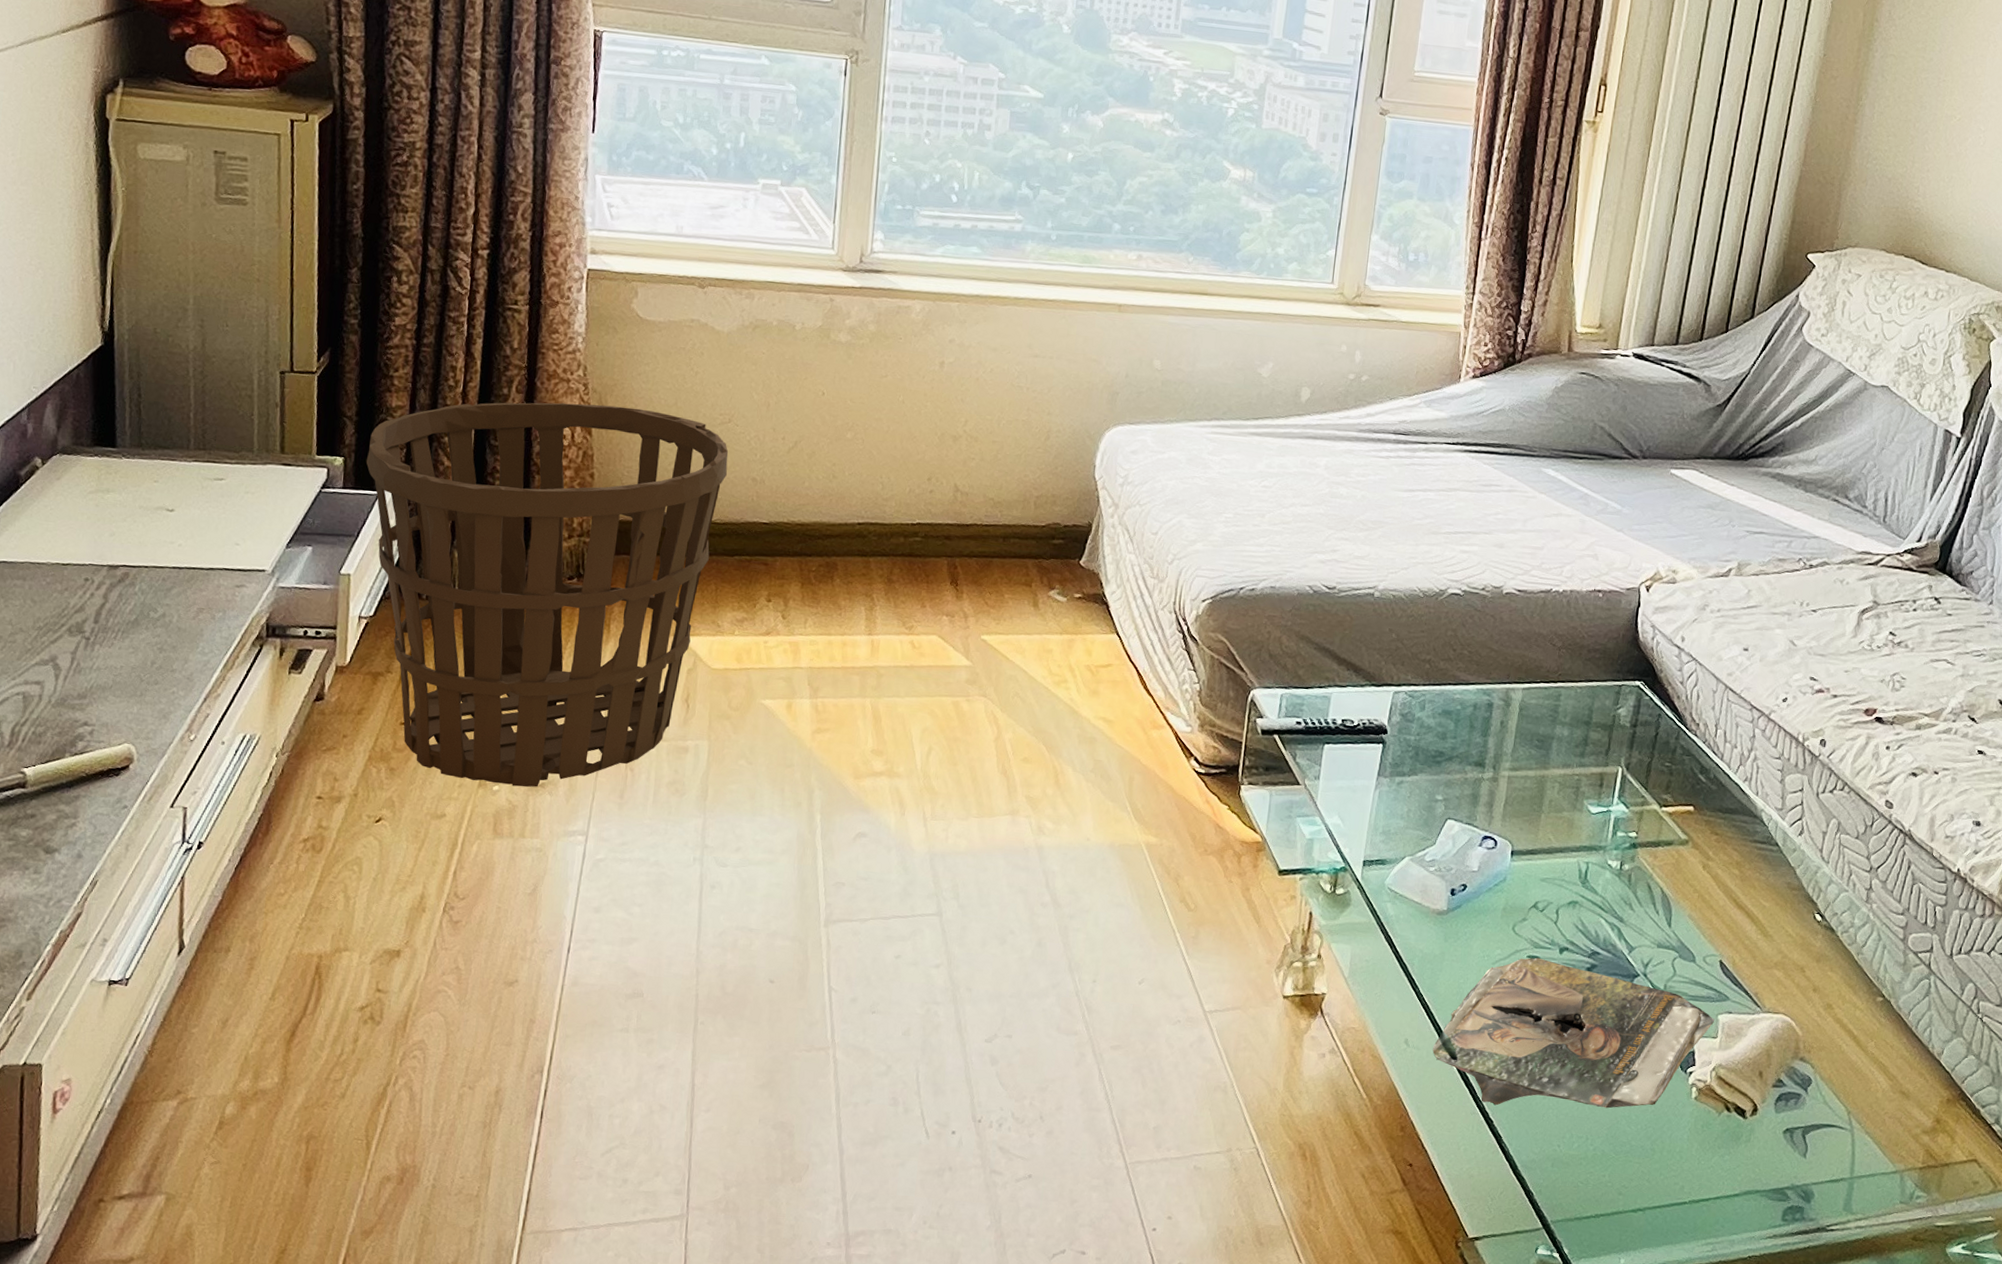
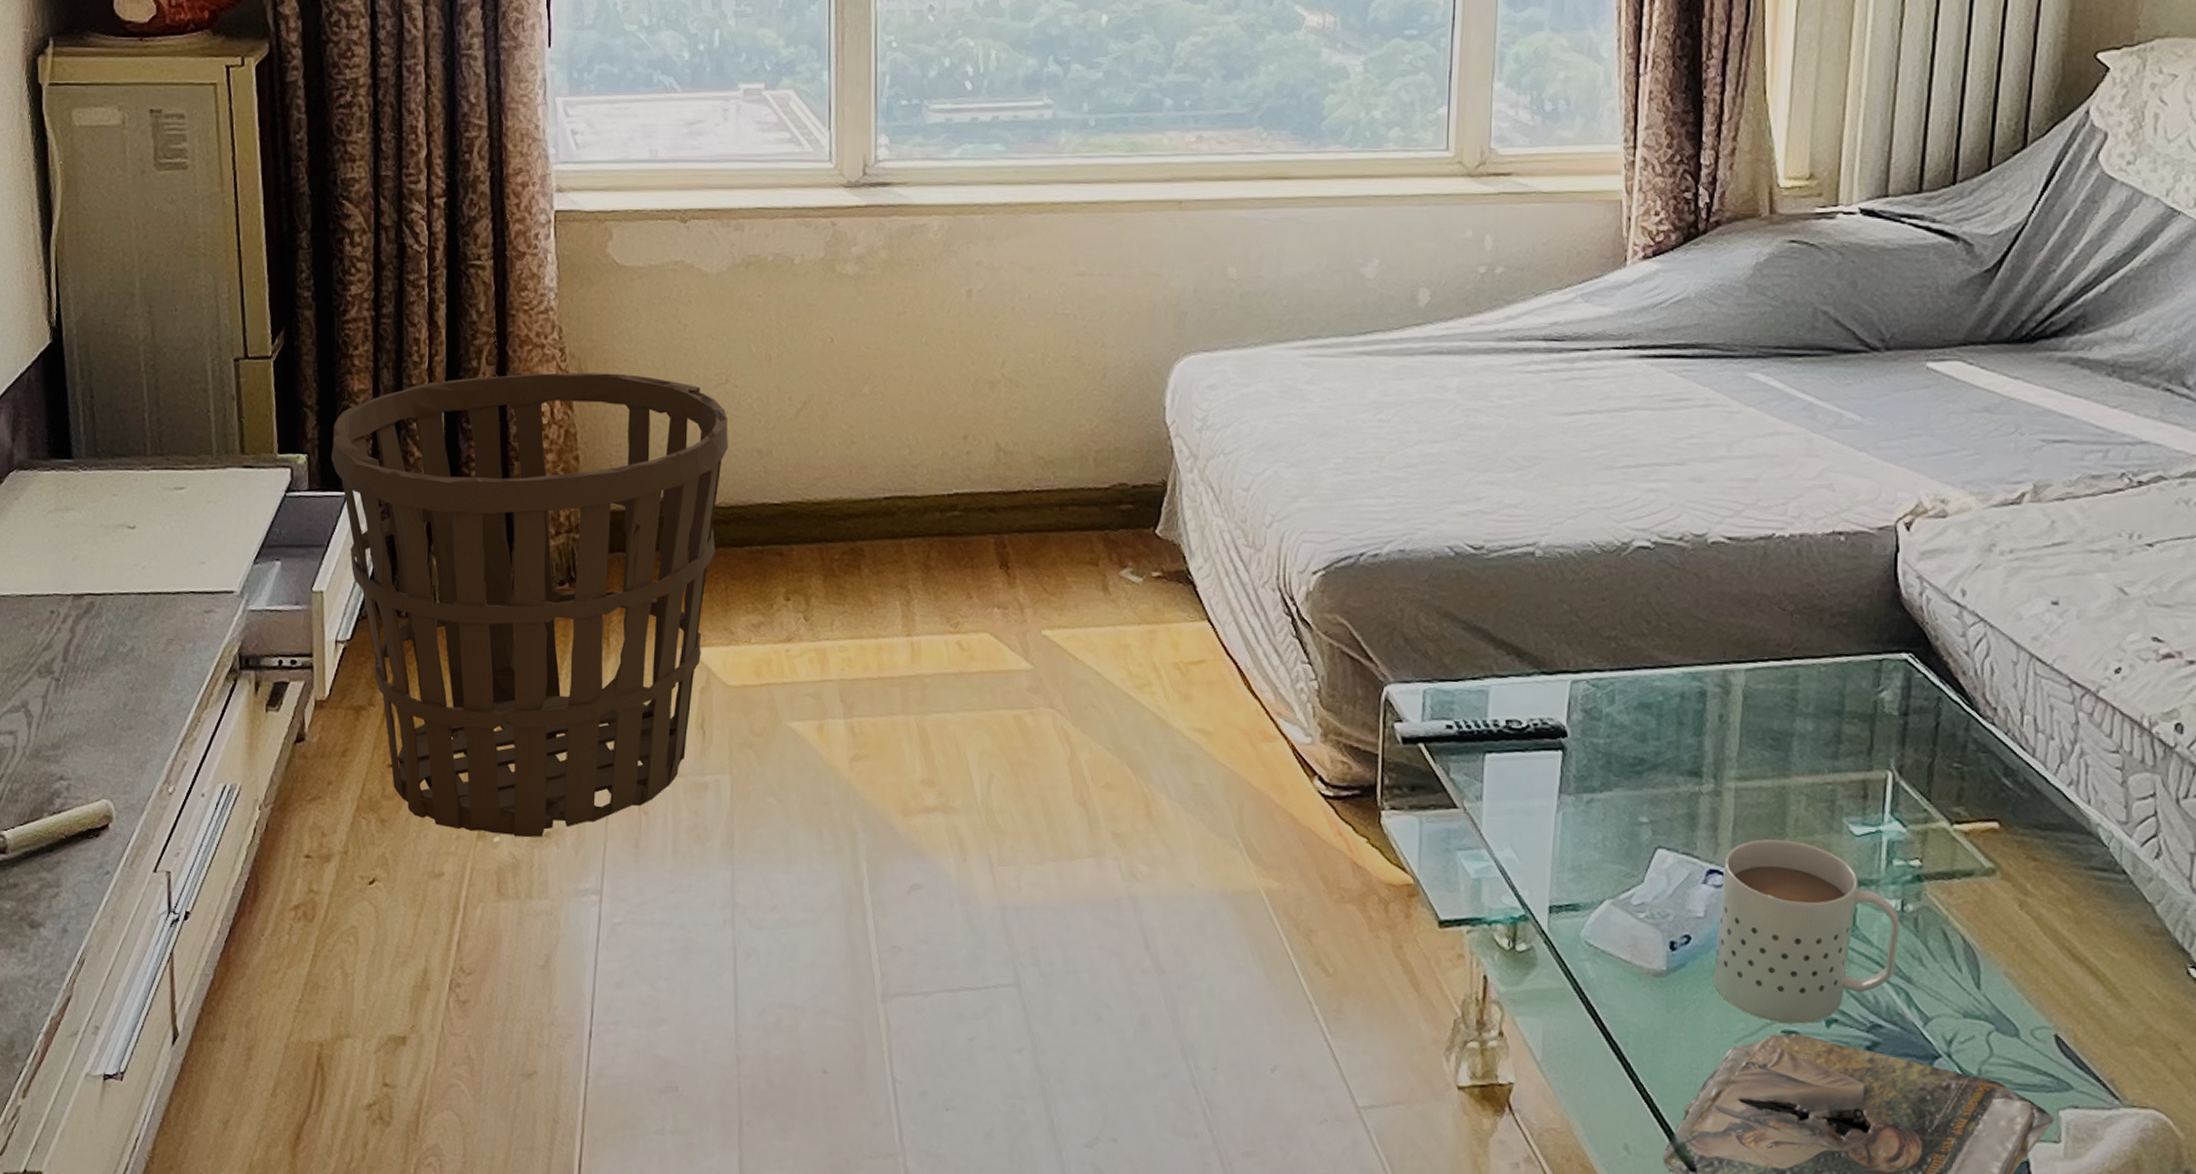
mug: none [1480,814,1618,951] -> present [1713,838,1900,1024]

